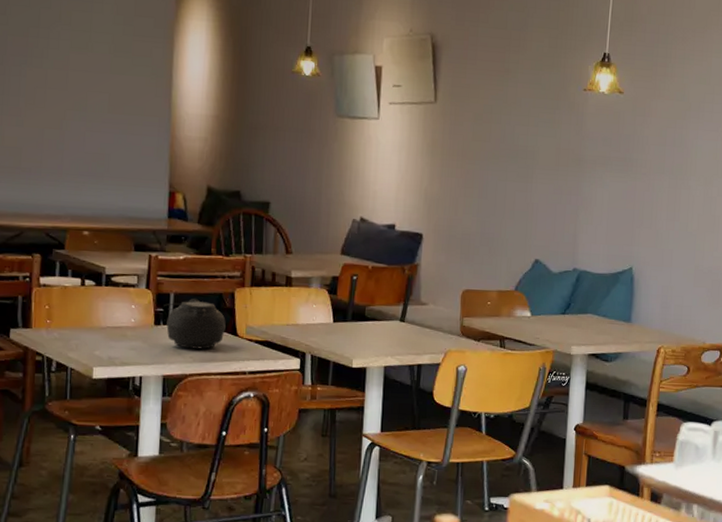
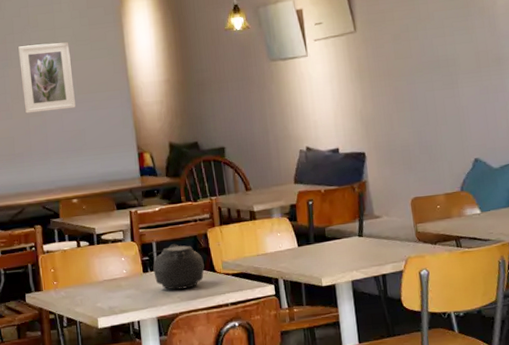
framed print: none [40,44,106,128] -> present [18,42,76,114]

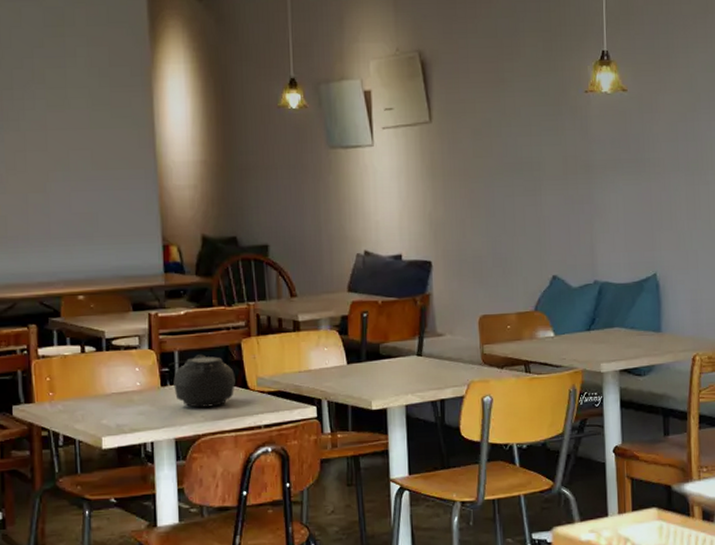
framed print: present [18,42,76,114] -> none [18,104,88,188]

